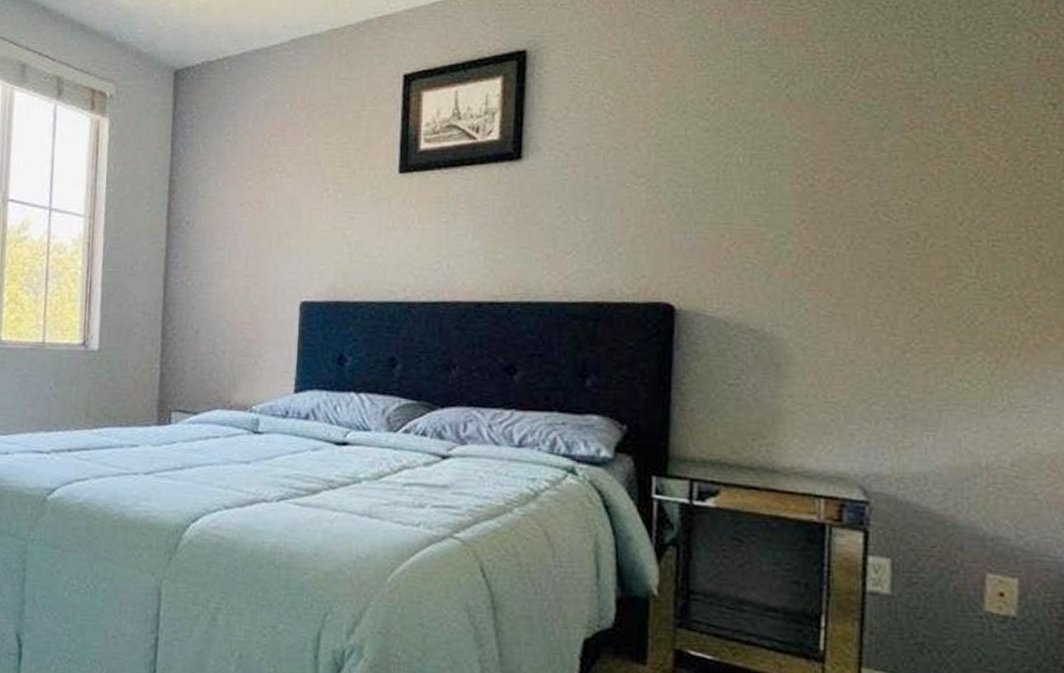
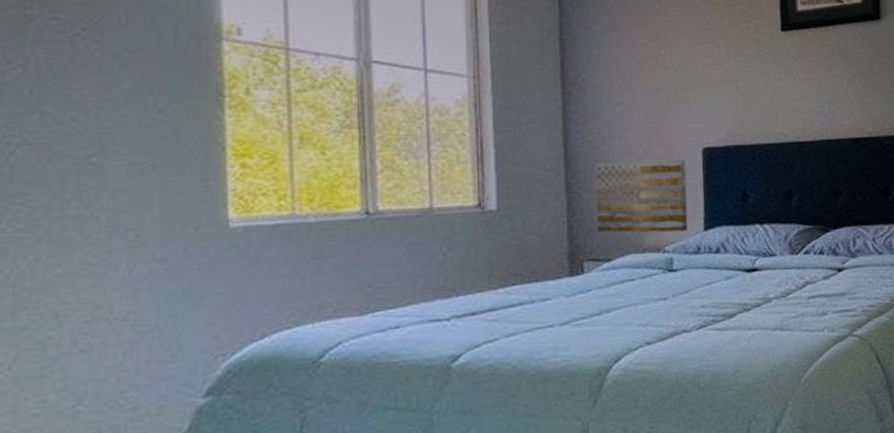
wall art: none [188,310,282,392] -> present [595,159,688,233]

